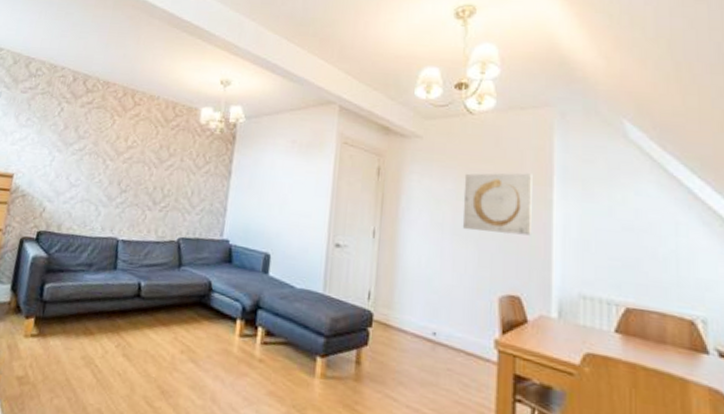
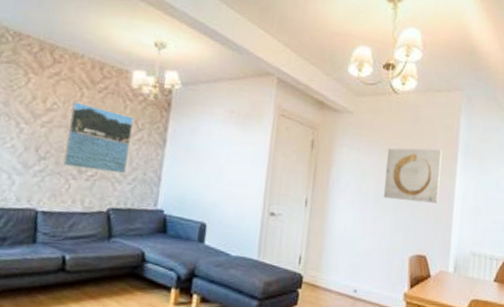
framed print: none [140,139,201,205] -> present [63,101,133,174]

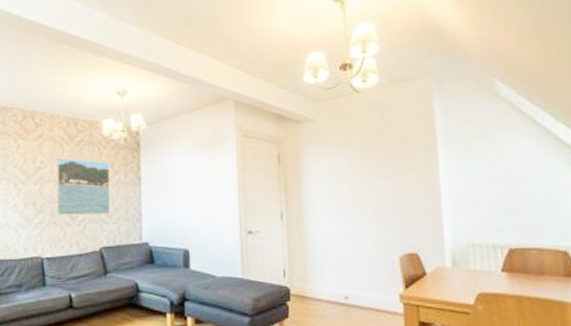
wall art: present [383,148,442,204] -> none [357,141,422,201]

